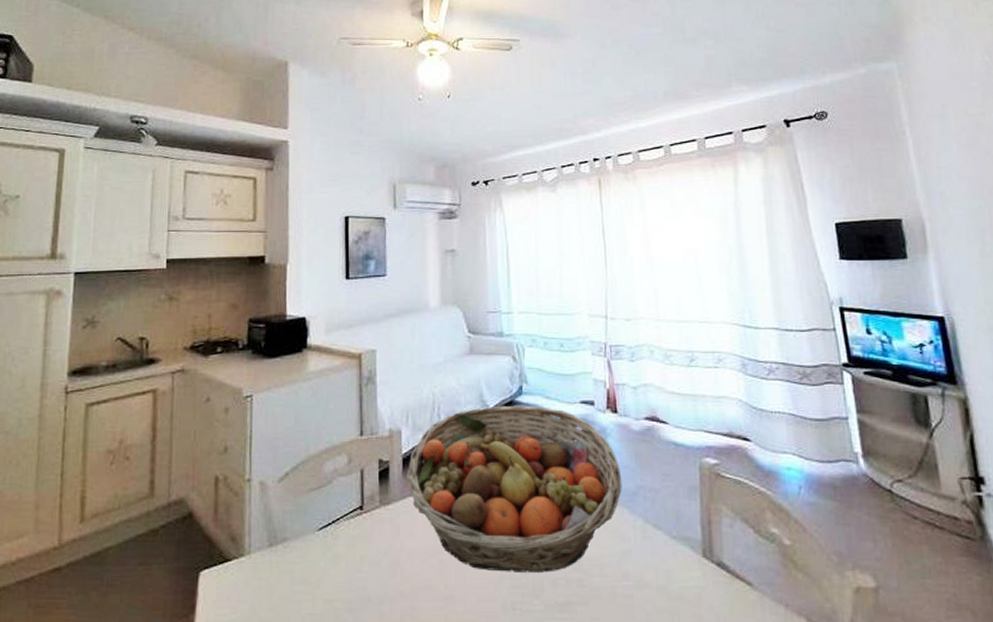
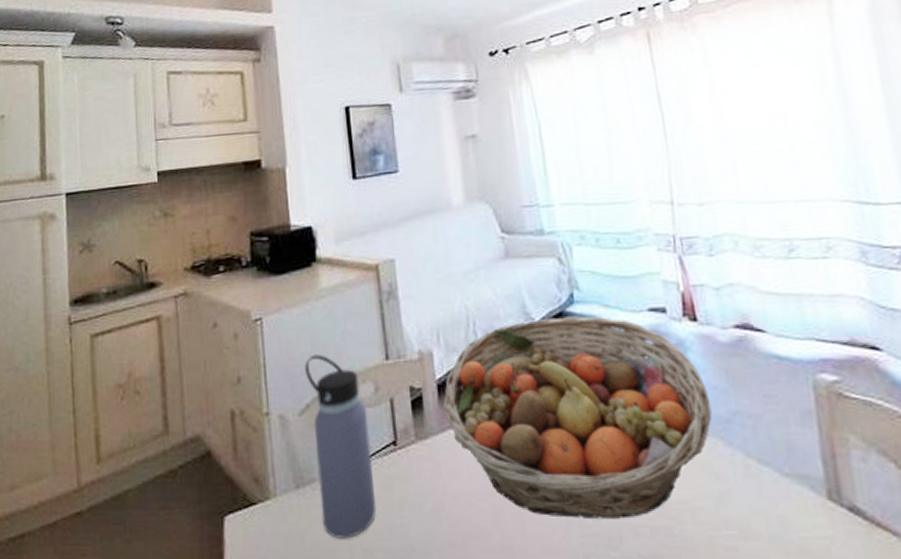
water bottle: none [287,429,341,591] -> present [305,354,377,539]

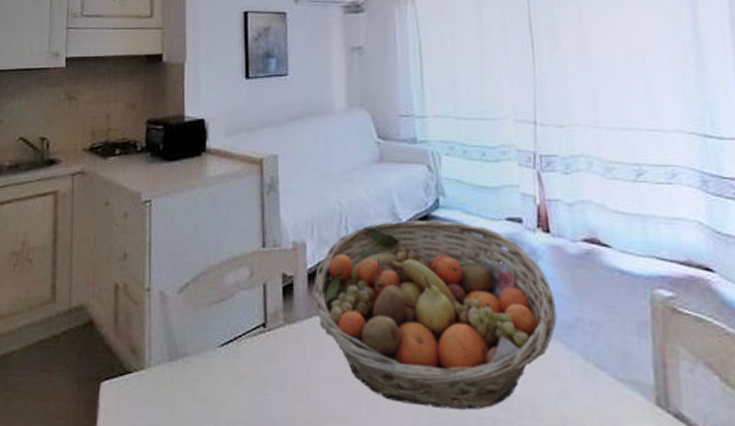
water bottle: present [305,354,377,539] -> none [187,237,243,411]

